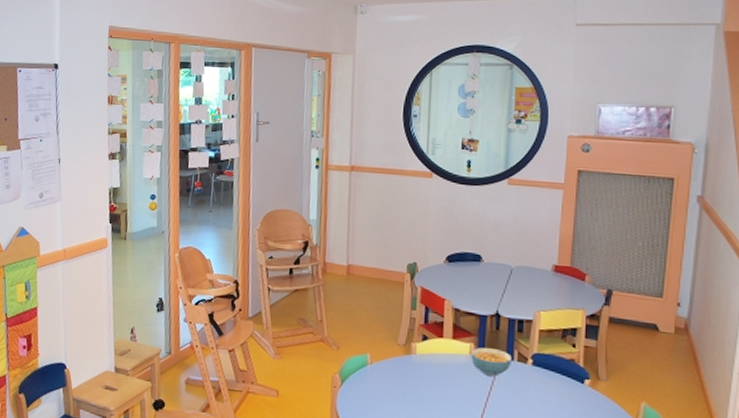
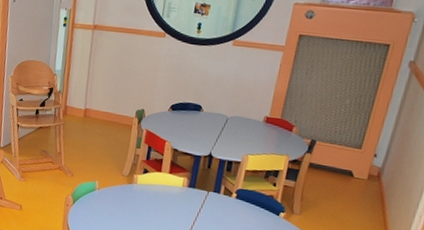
cereal bowl: present [470,347,512,376] -> none [183,181,219,205]

